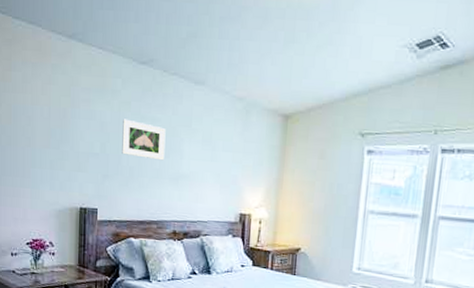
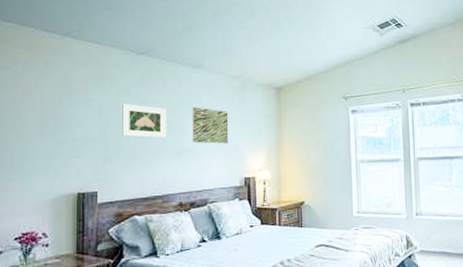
wall art: none [190,129,229,174] -> present [192,107,229,144]

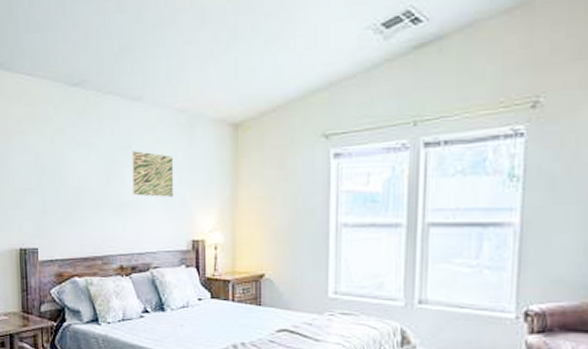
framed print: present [122,104,167,138] -> none [58,147,105,189]

